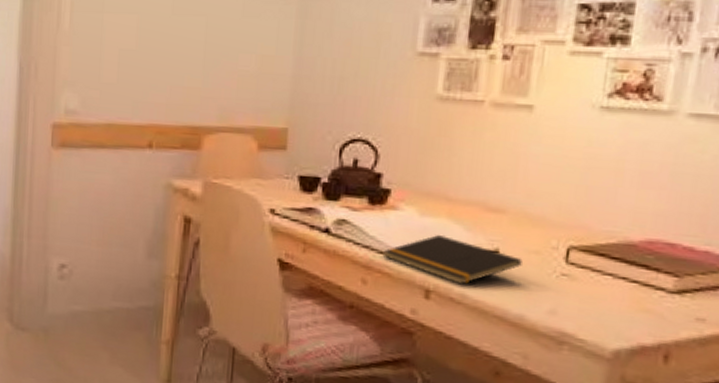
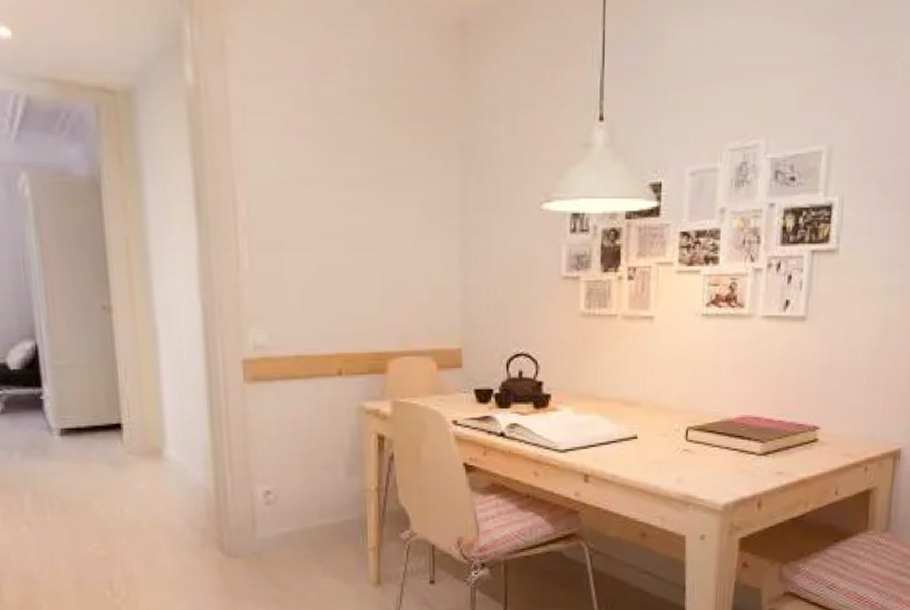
notepad: present [384,234,522,285] -> none [550,428,655,467]

